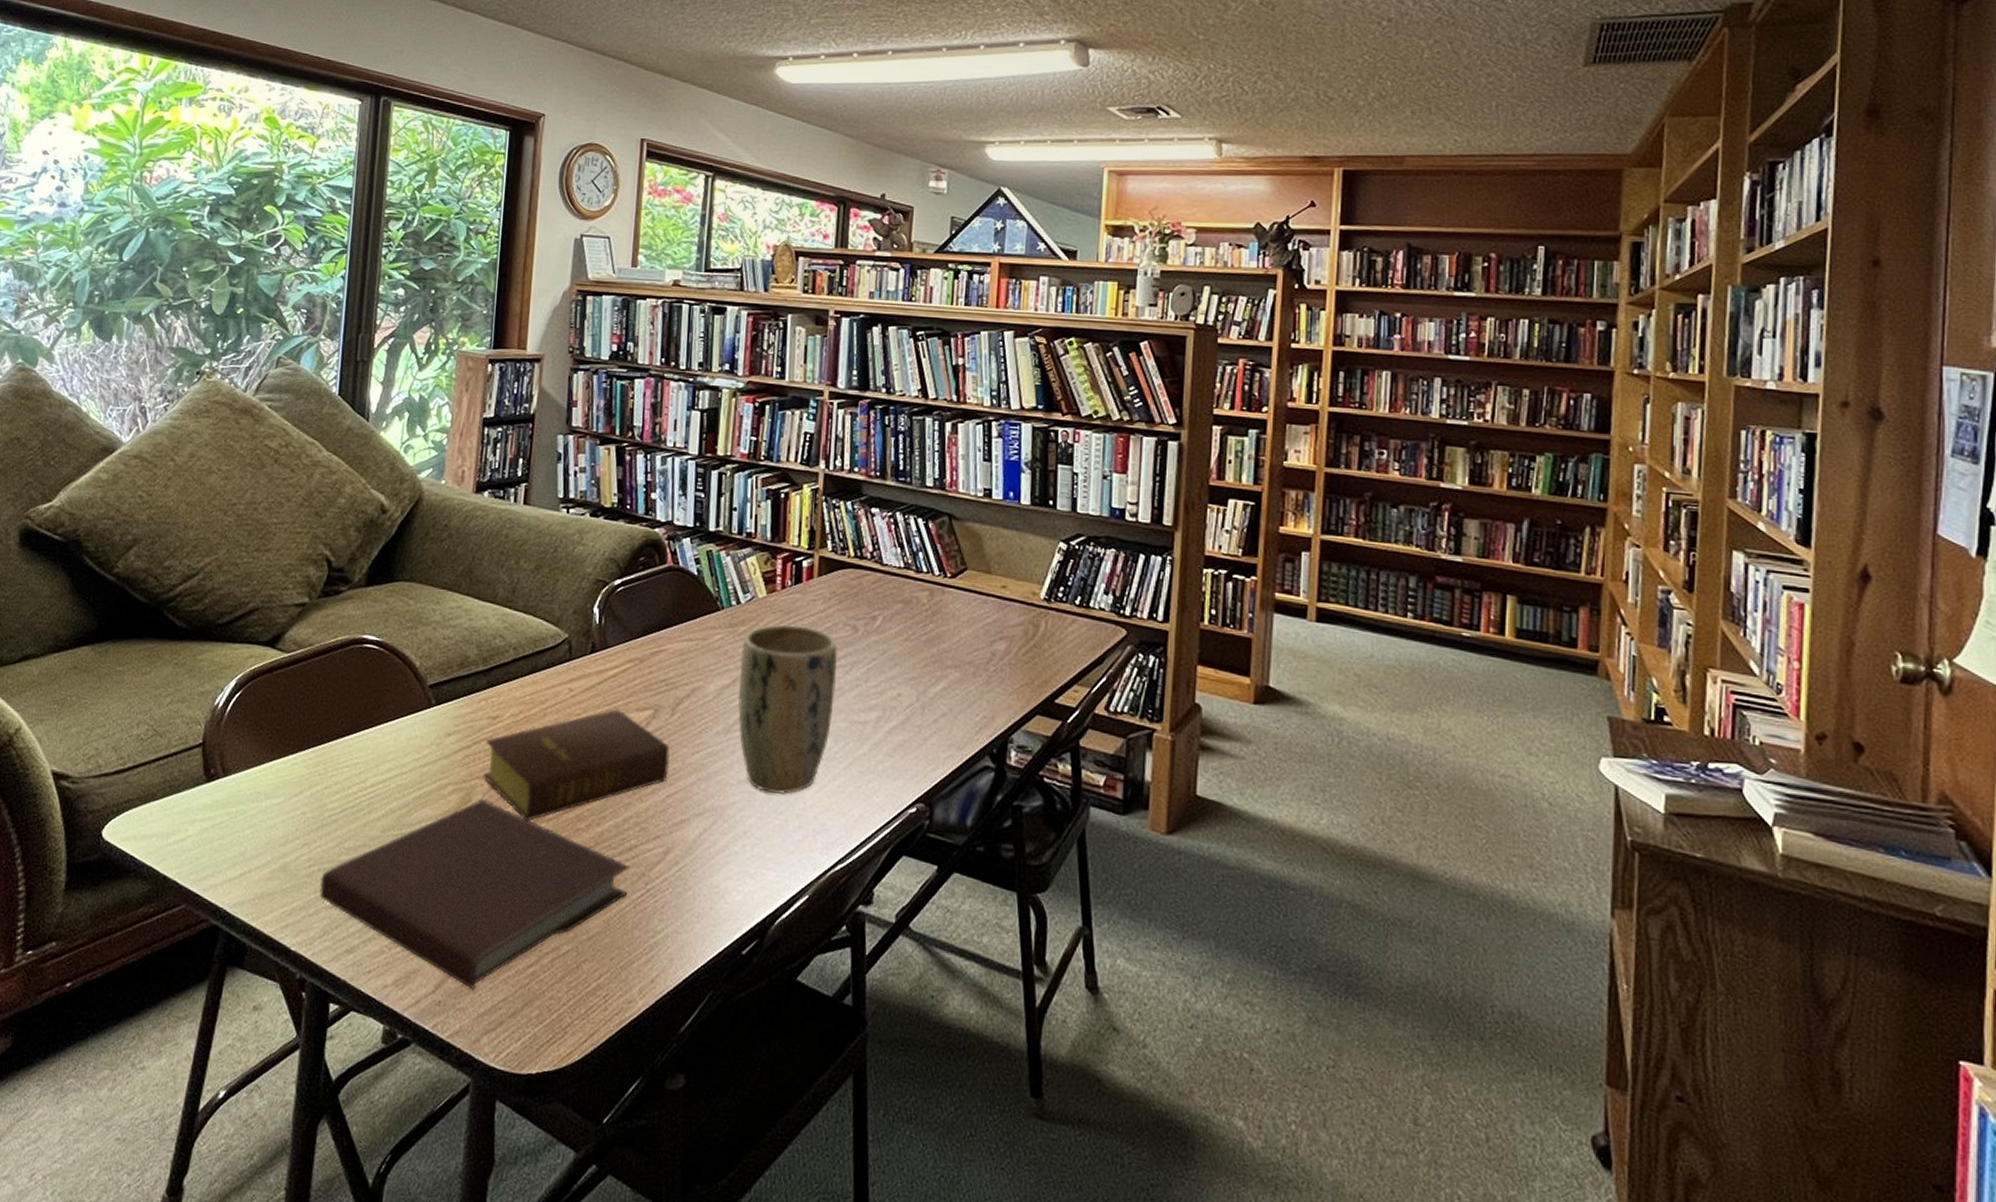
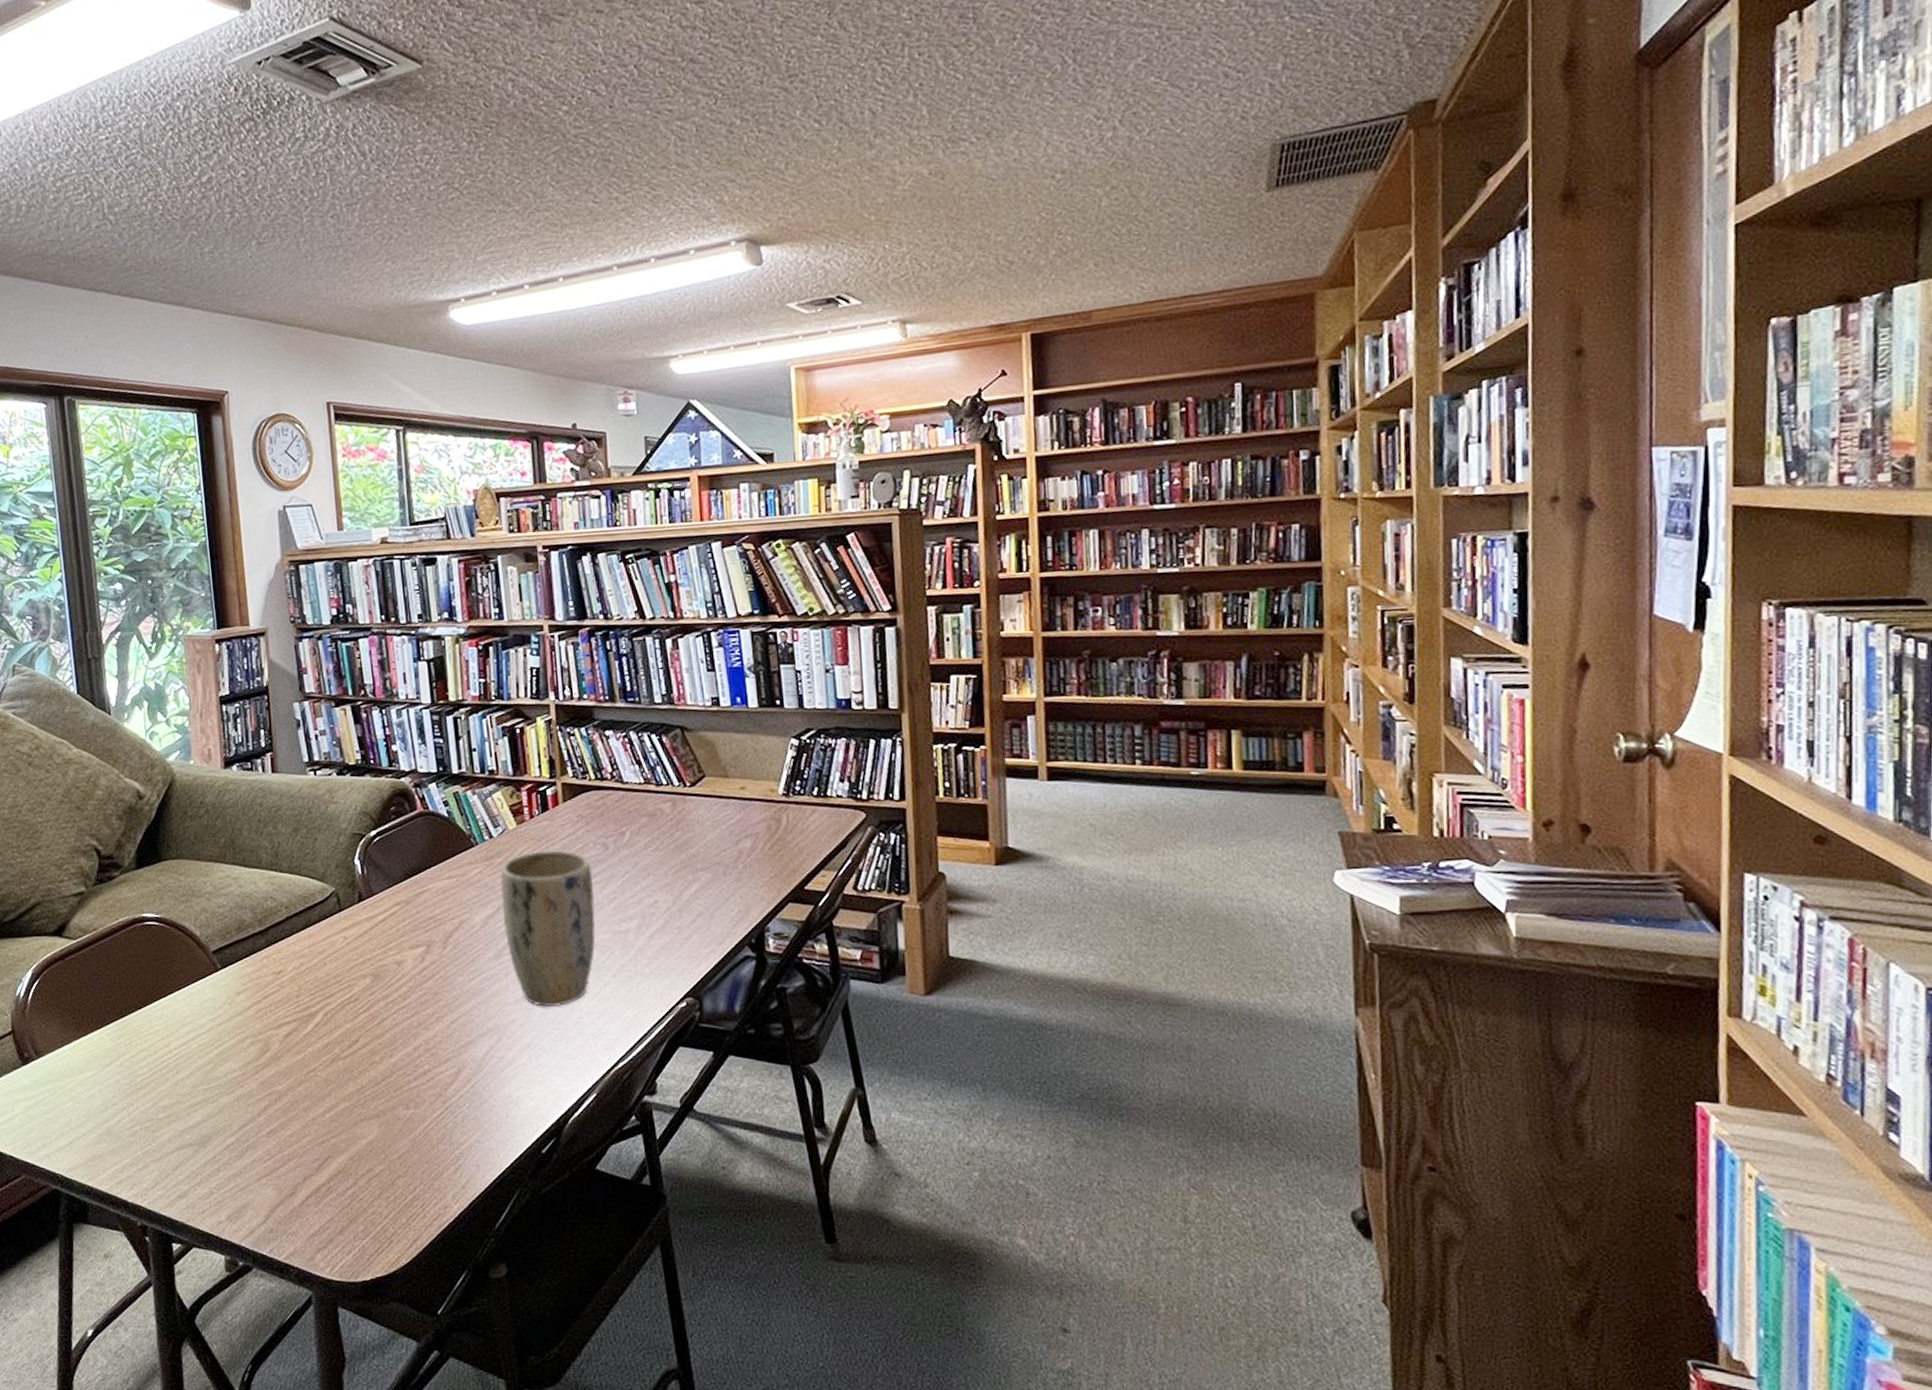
notebook: present [319,798,630,990] -> none [144,1046,429,1215]
bible: present [483,709,670,821] -> none [274,950,449,1061]

